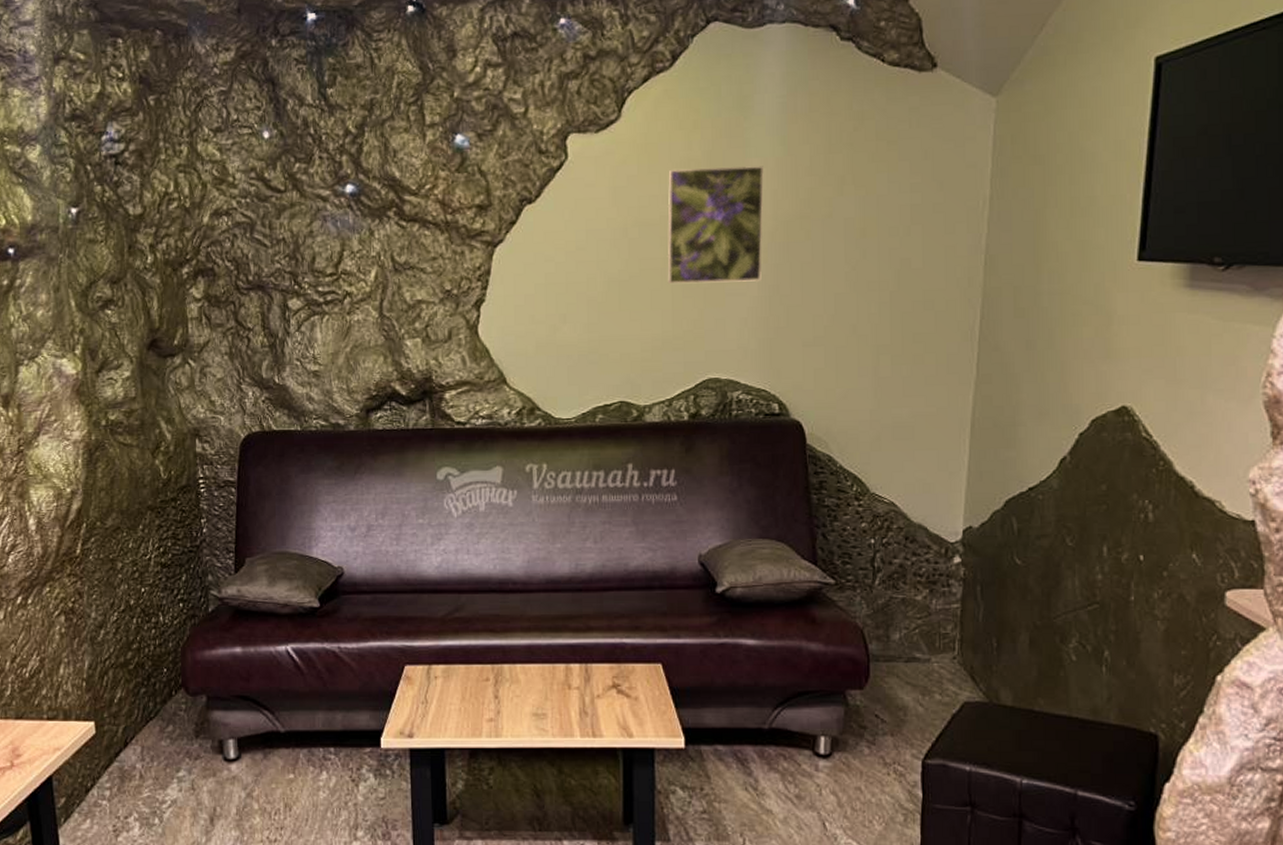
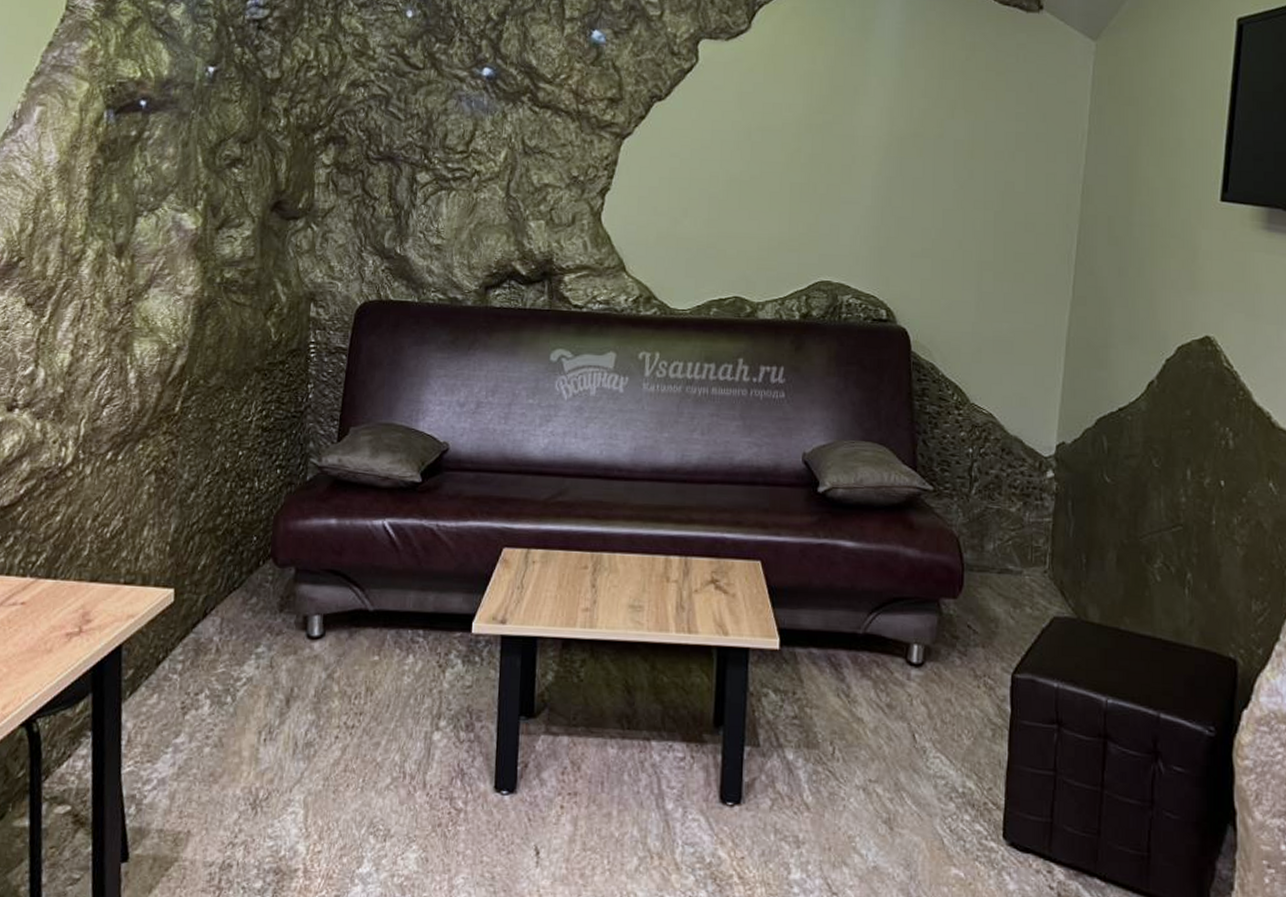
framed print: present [667,165,765,284] -> none [786,81,882,192]

